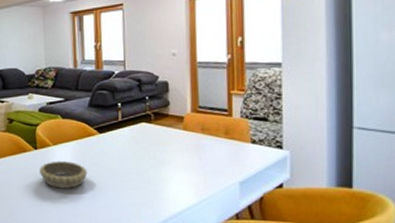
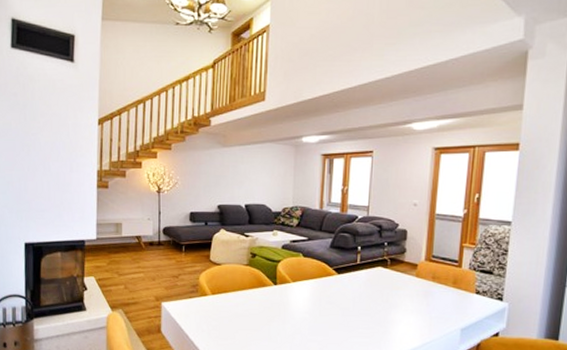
decorative bowl: present [39,160,88,188] -> none [277,297,323,324]

